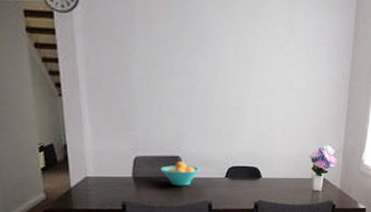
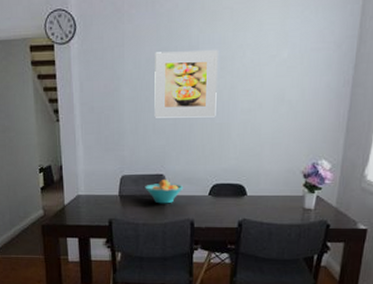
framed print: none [167,31,231,101] -> present [154,50,218,118]

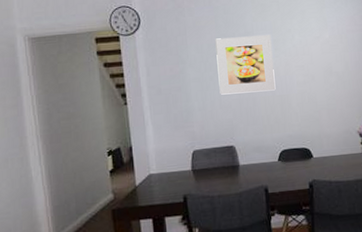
fruit bowl: present [145,180,184,204] -> none [217,150,255,174]

